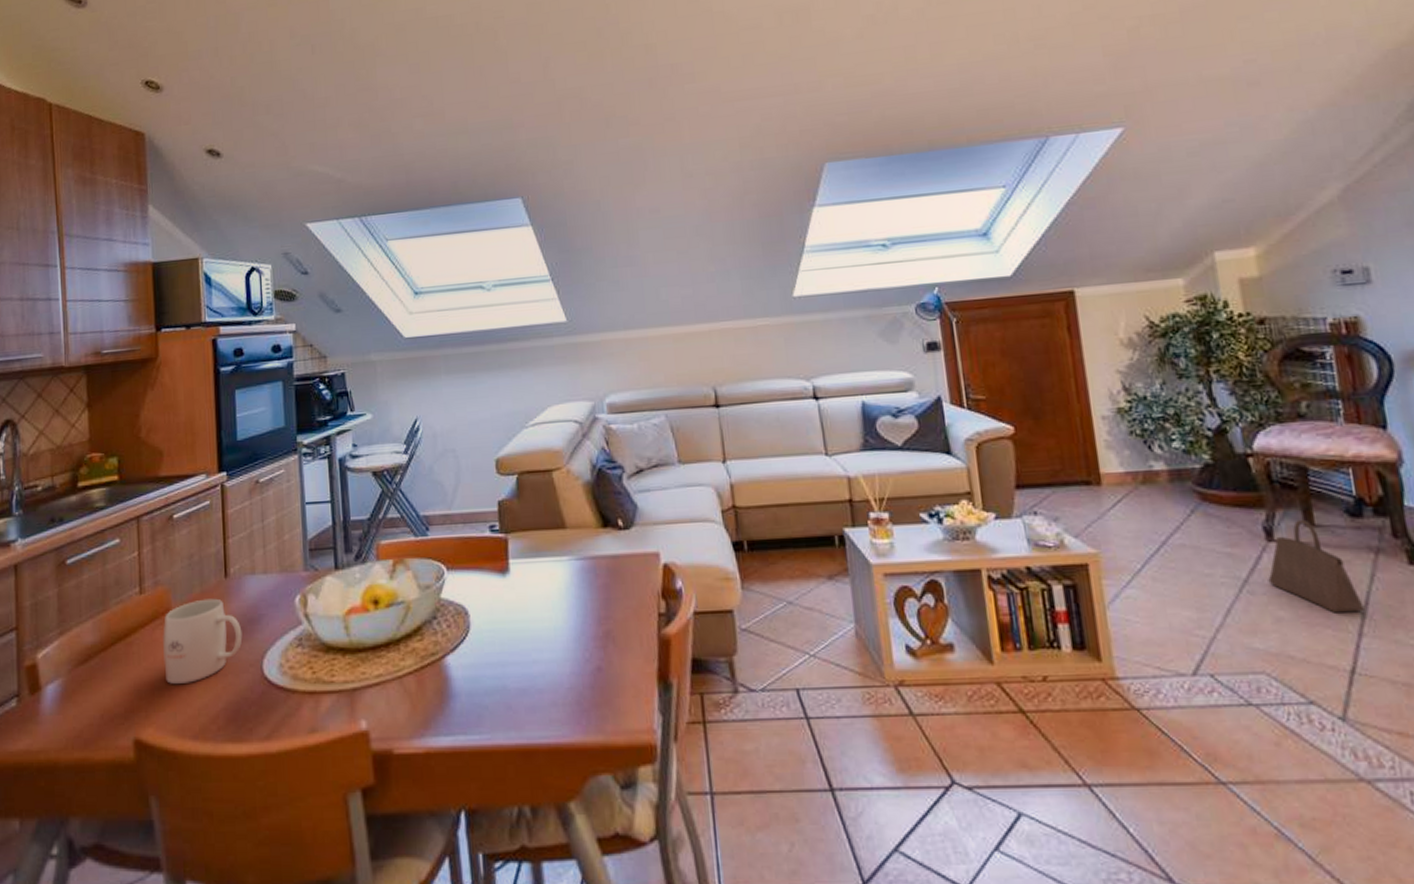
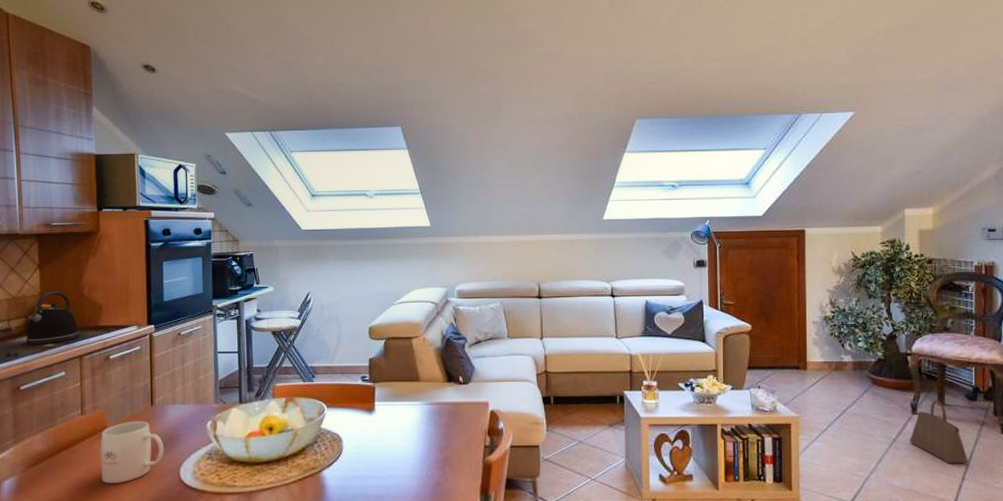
kettle: none [72,435,136,506] -> present [25,291,79,345]

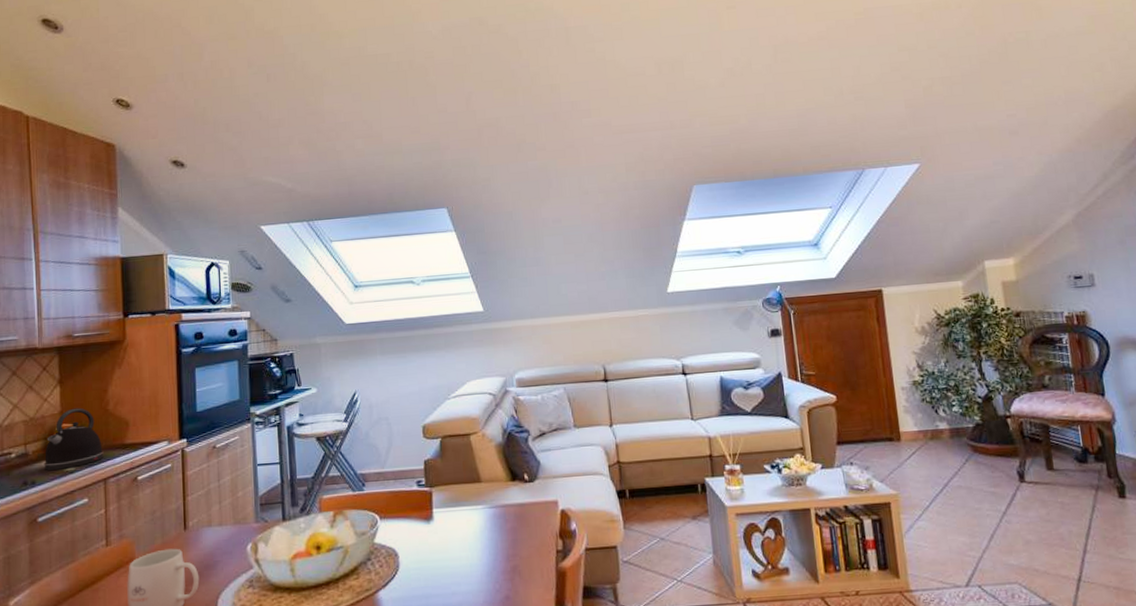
handbag: present [909,400,968,464] -> none [1020,465,1088,536]

